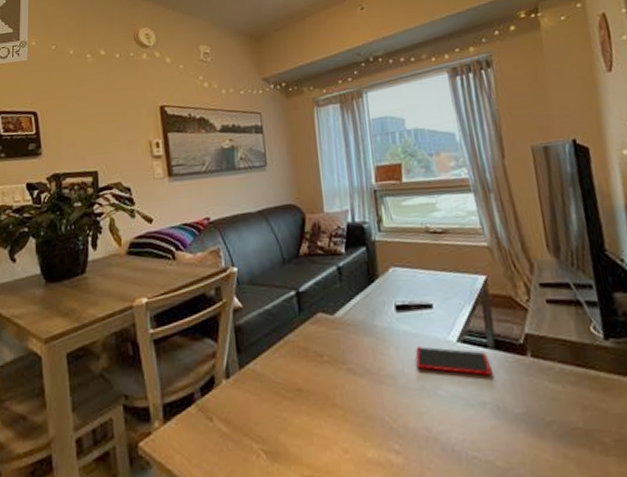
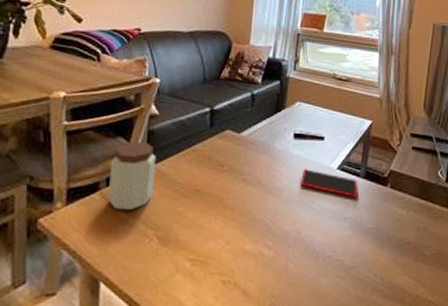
peanut butter: none [202,340,251,423] -> present [107,142,156,211]

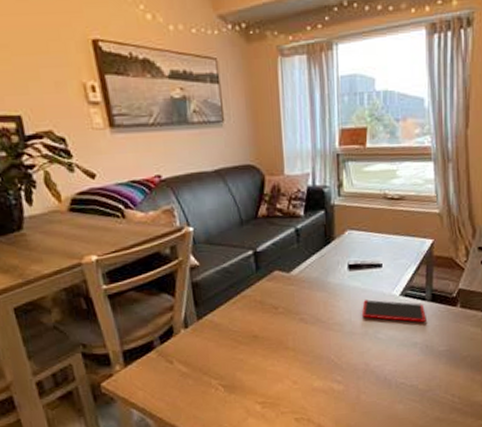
peanut butter: present [107,142,156,211] -> none [160,295,210,365]

